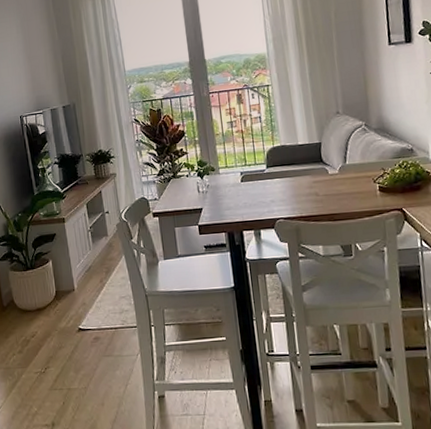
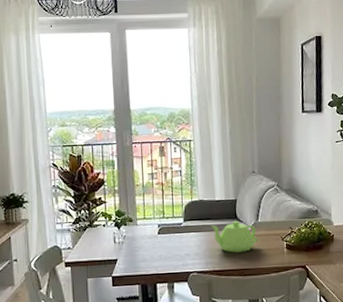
teapot: none [295,164,347,198] -> present [210,220,258,253]

